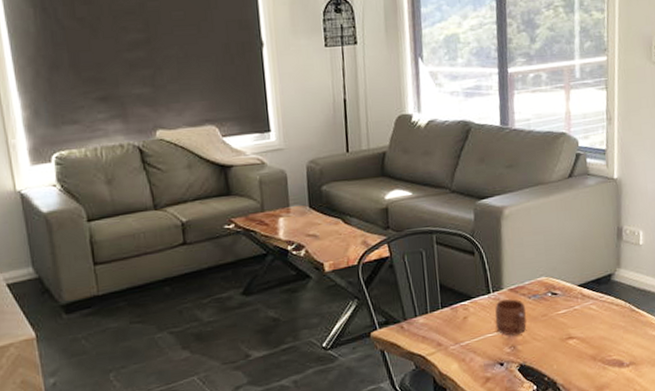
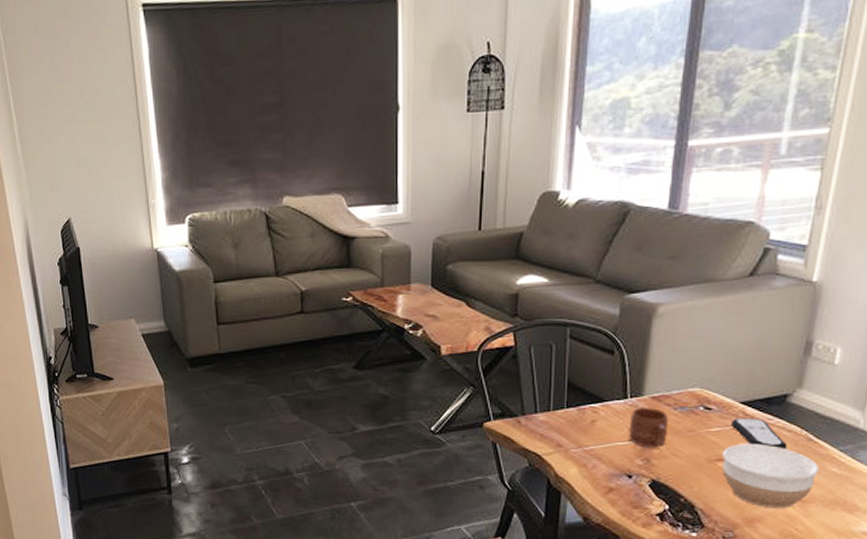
bowl: none [570,319,643,375] -> present [722,443,819,509]
remote control: none [574,297,618,322] -> present [732,417,788,450]

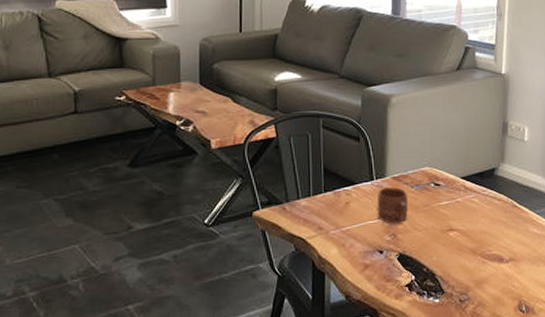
bowl: present [722,443,819,509] -> none [451,212,524,270]
remote control: present [732,417,788,450] -> none [456,190,499,217]

